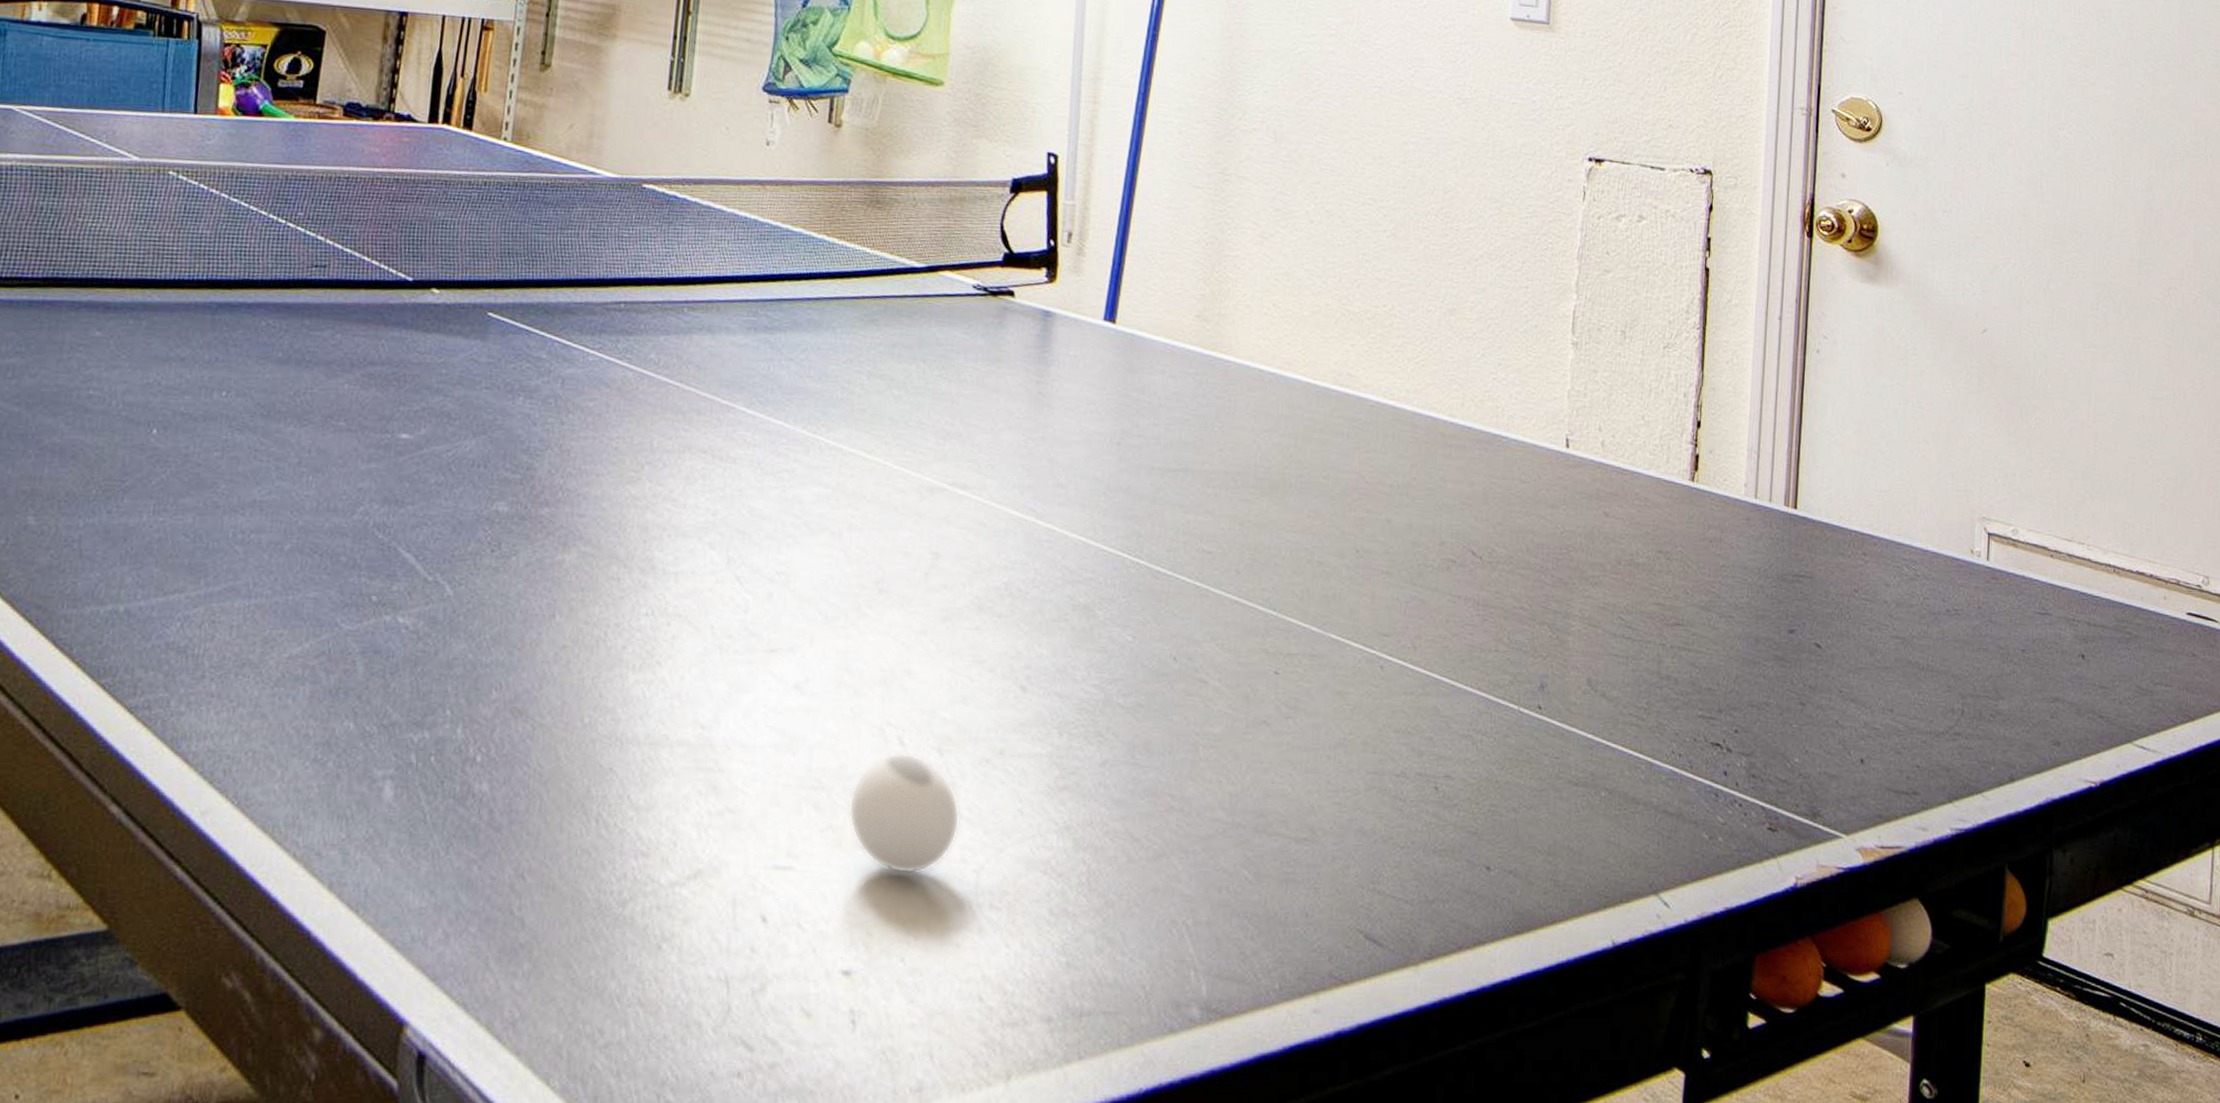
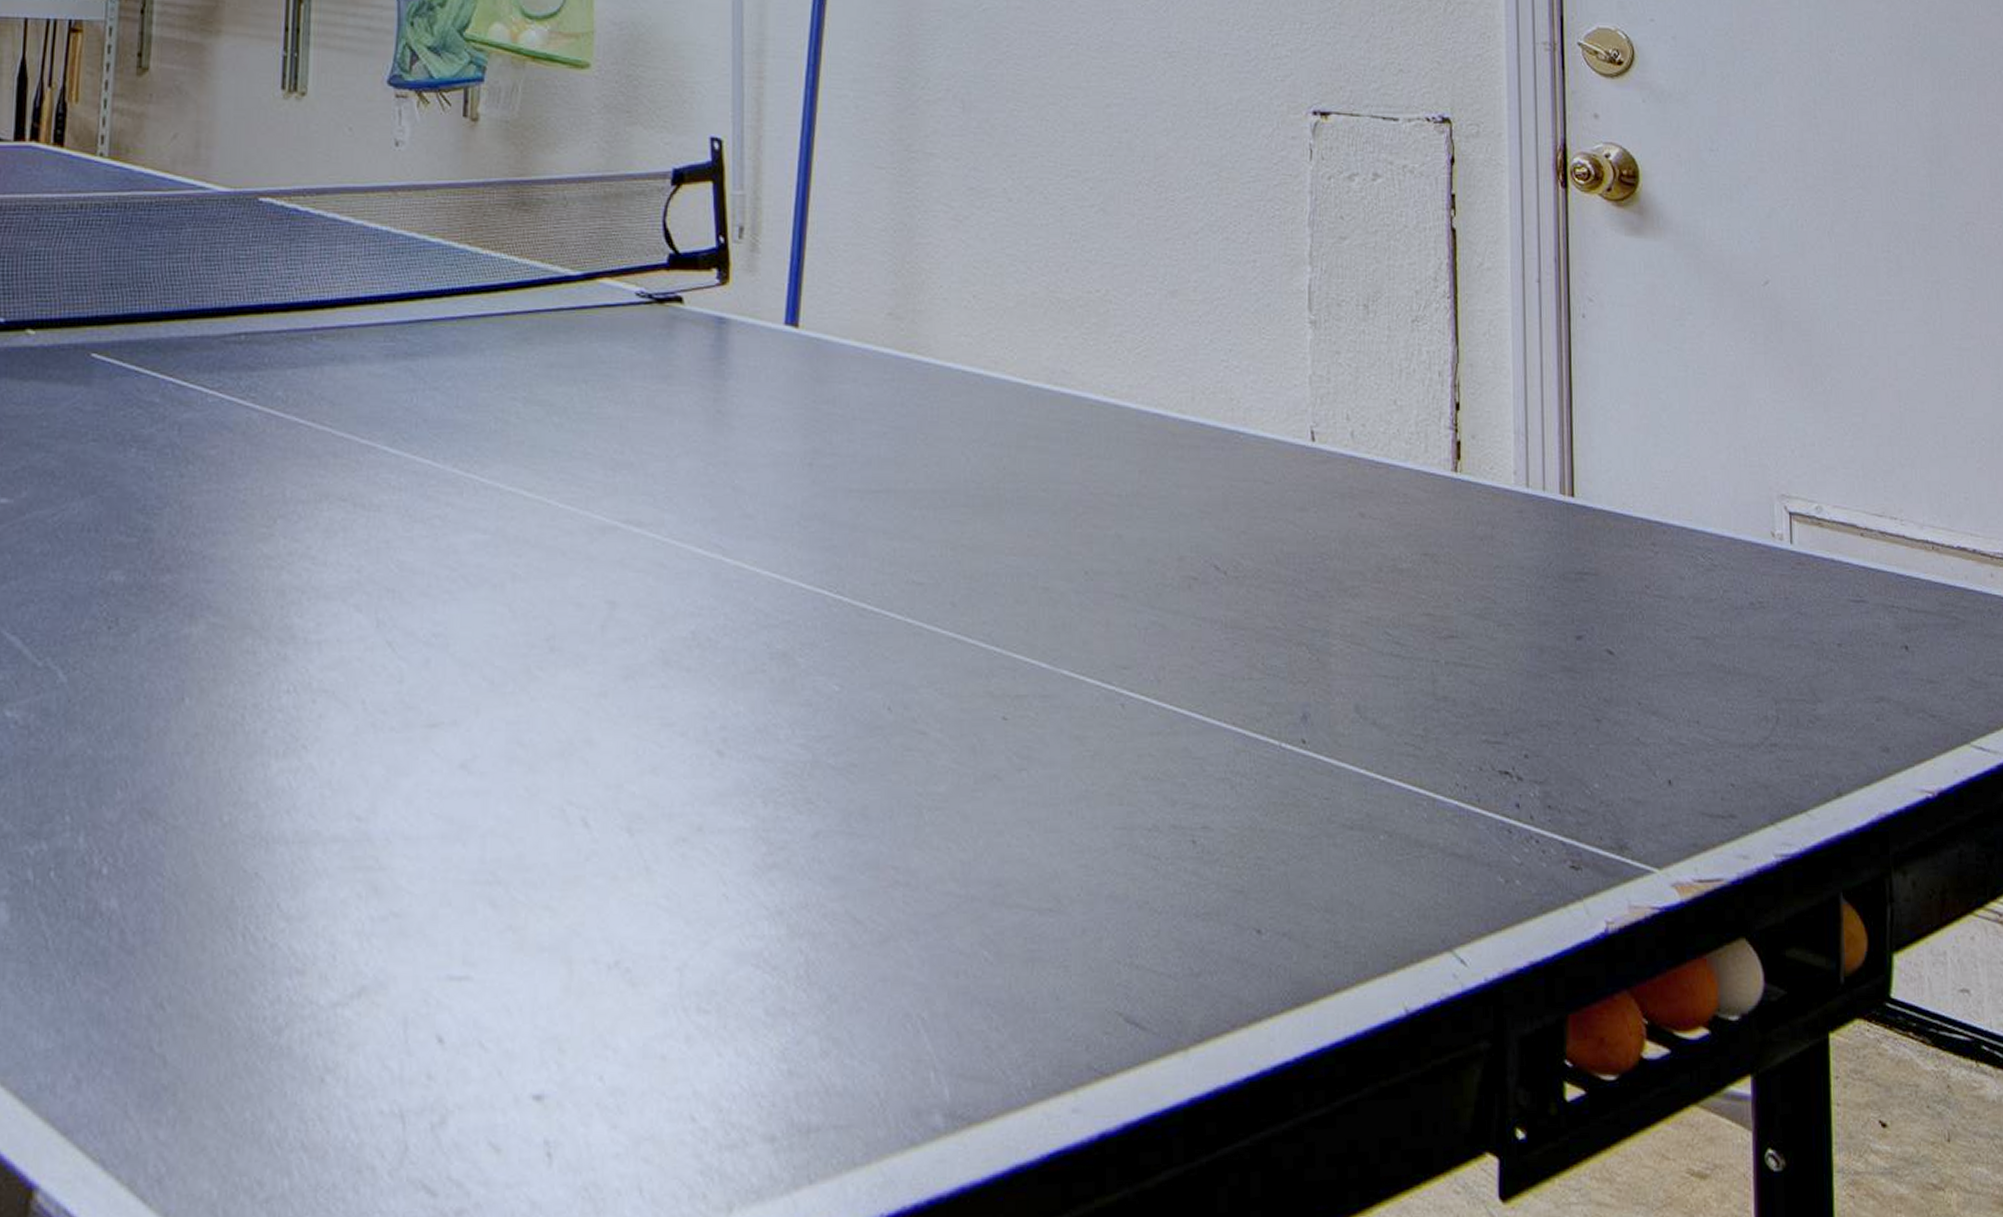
ping-pong ball: present [848,752,960,874] -> none [529,835,657,978]

